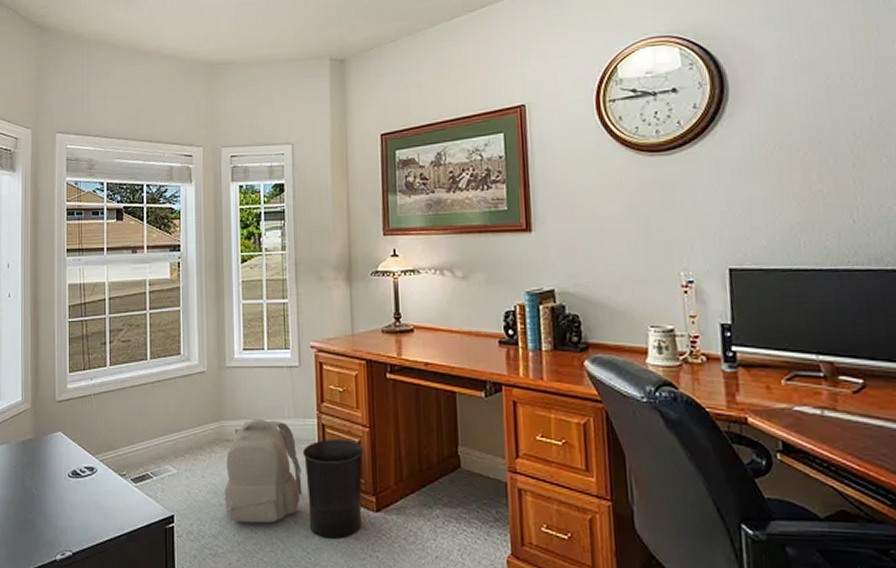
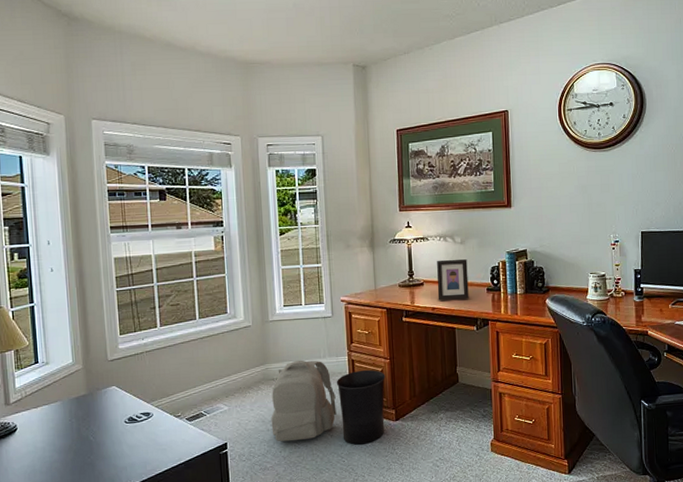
picture frame: none [431,299,475,354] -> present [437,259,469,301]

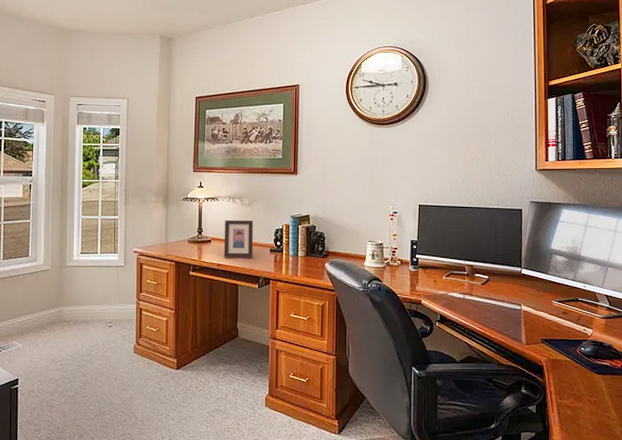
backpack: present [271,360,337,442] -> none [60,305,122,382]
waste bin: present [336,369,386,445] -> none [123,318,170,390]

